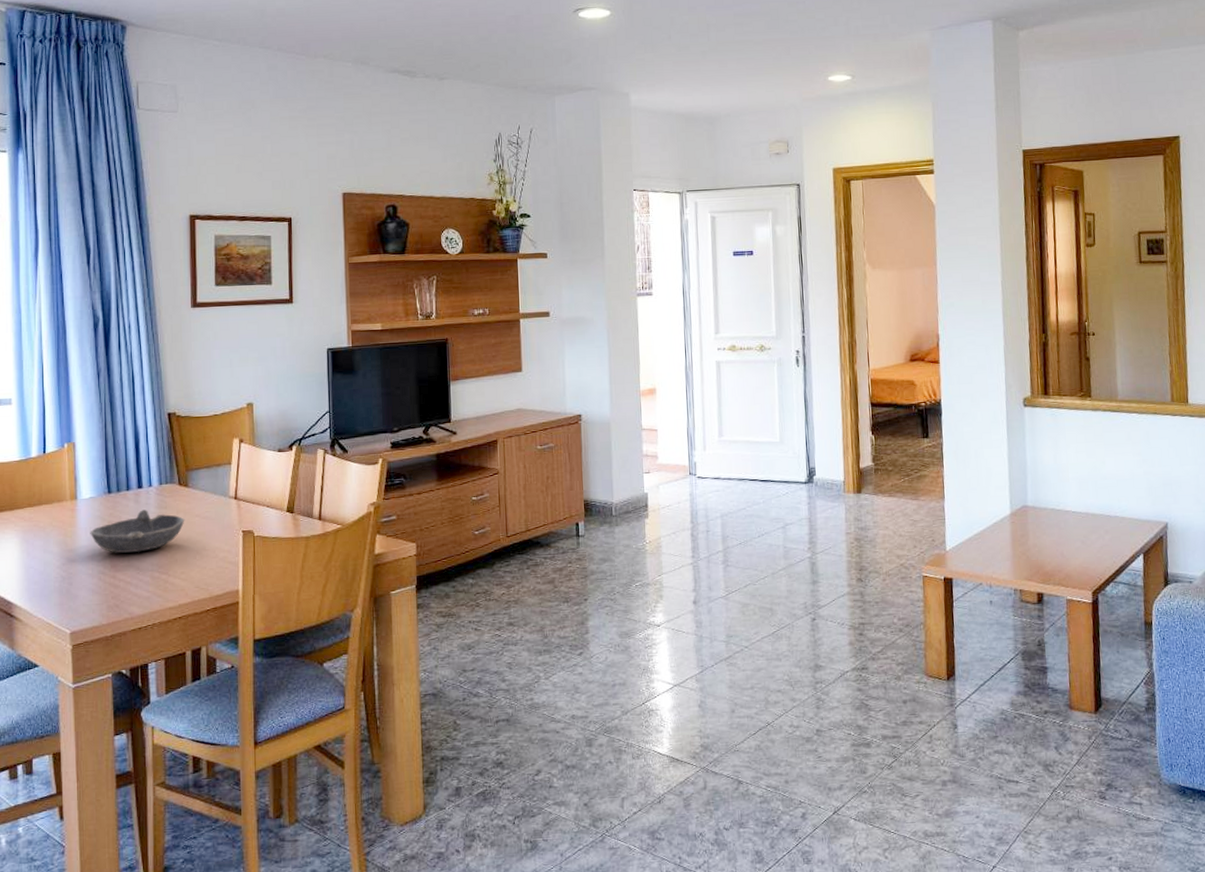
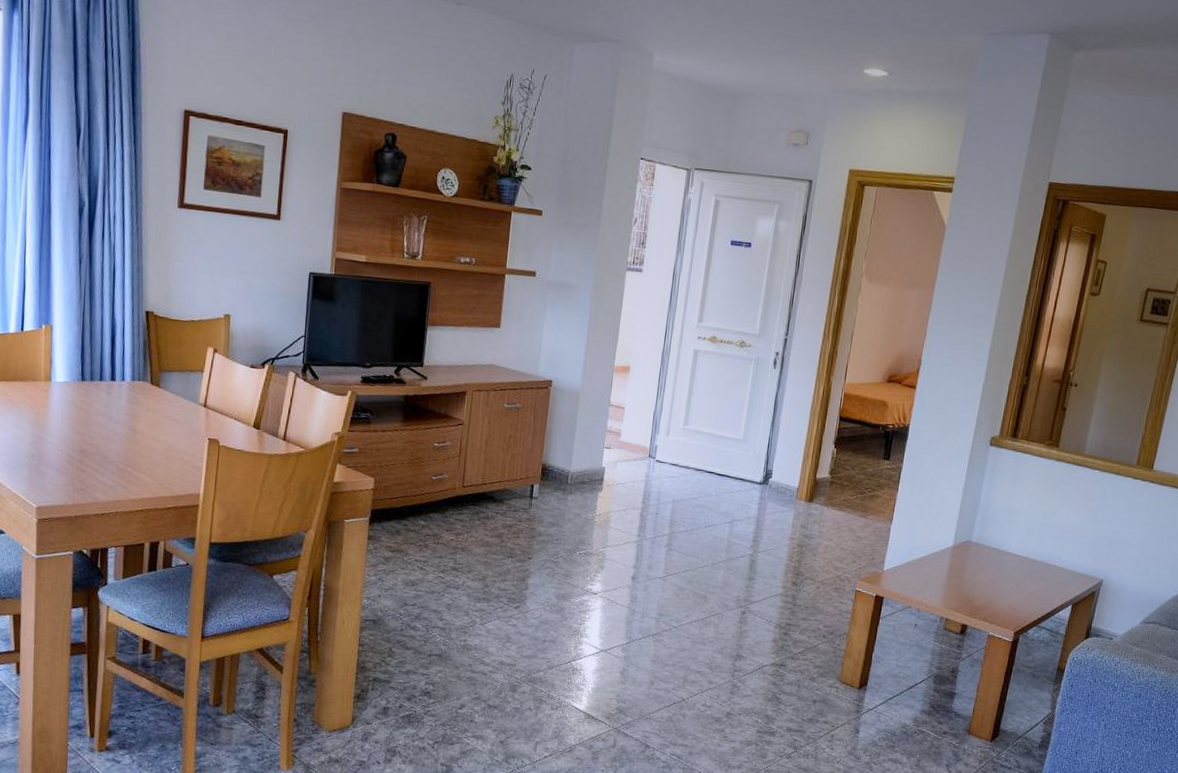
bowl: present [90,509,185,553] -> none [61,402,154,443]

